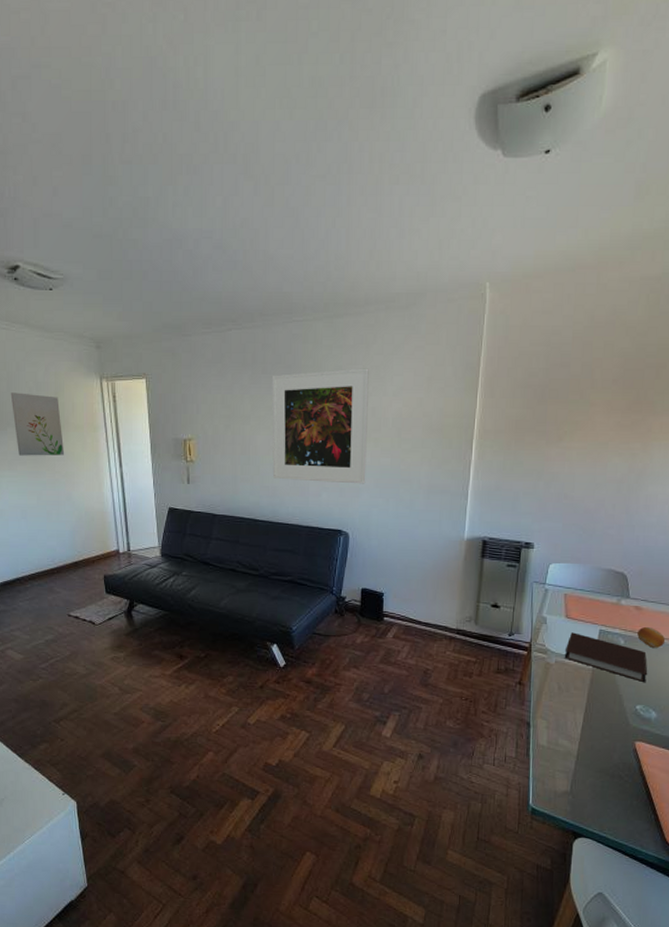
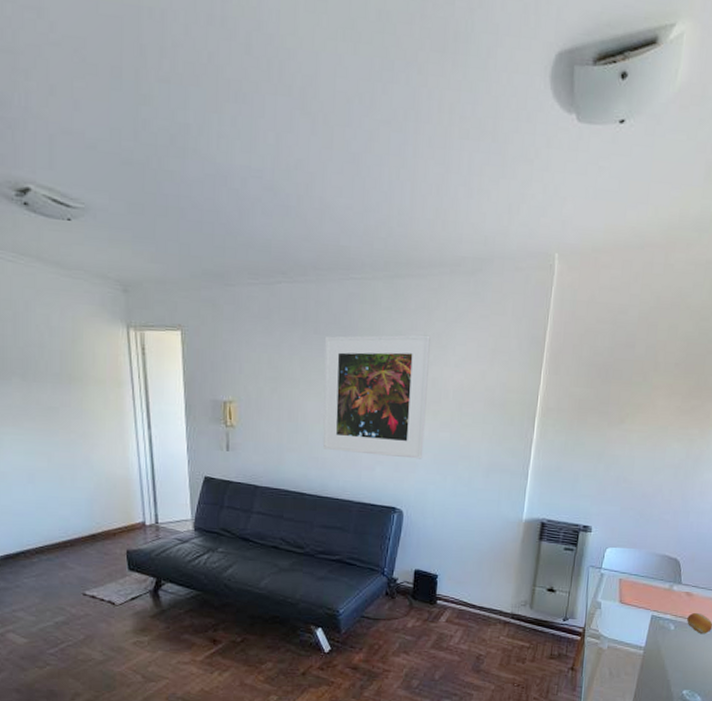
wall art: present [10,392,65,456] -> none [16,336,83,413]
notebook: present [564,632,648,683] -> none [616,618,695,668]

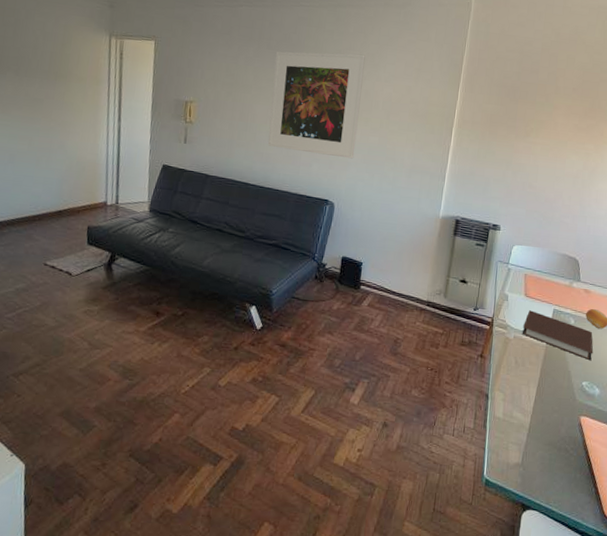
notebook: none [616,618,695,668] -> present [522,310,594,361]

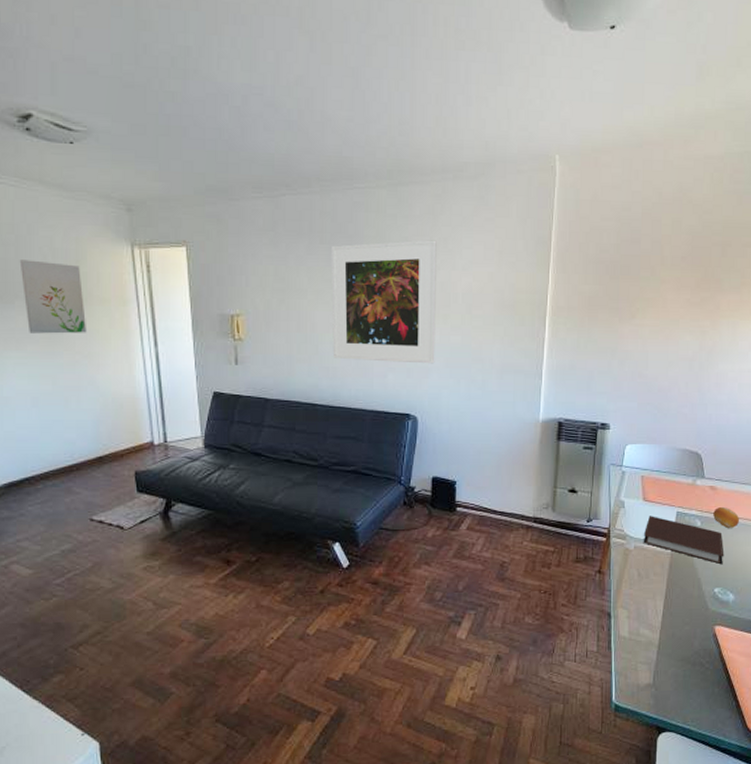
wall art: none [14,39,65,105] -> present [19,260,87,334]

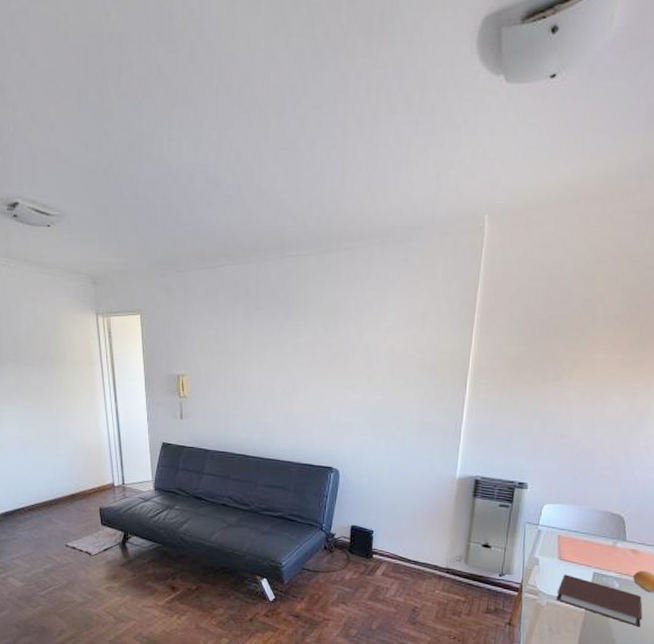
wall art: present [19,260,87,334] -> none [10,328,62,391]
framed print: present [330,240,437,364] -> none [264,304,362,421]

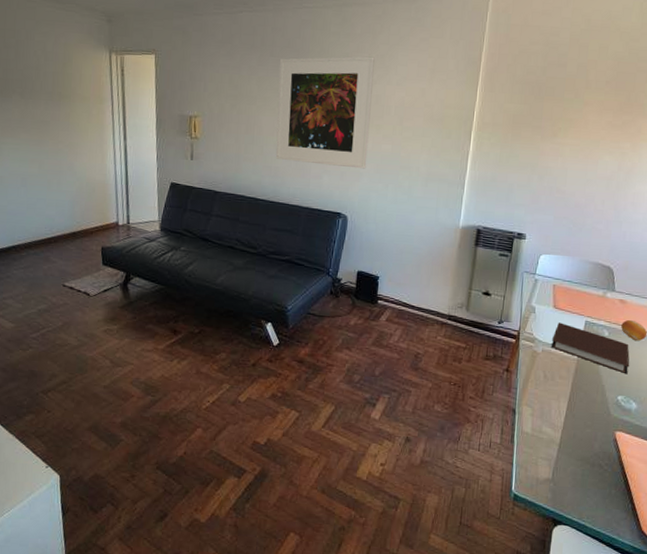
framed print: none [264,304,362,421] -> present [275,56,375,169]

